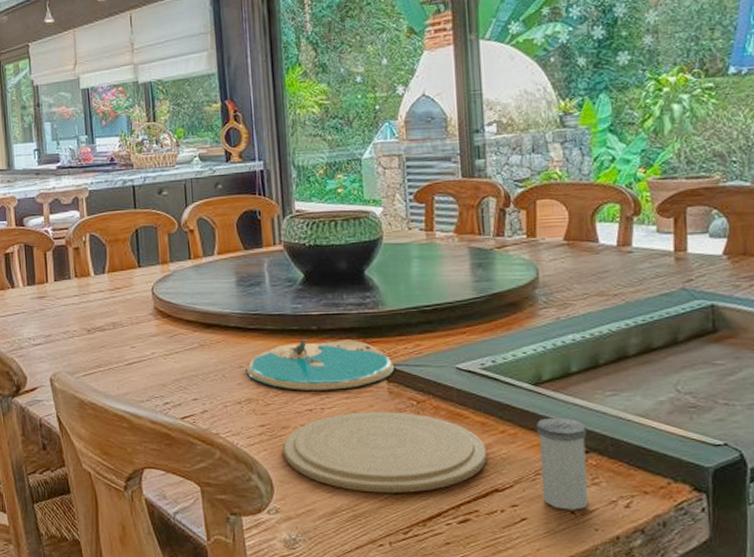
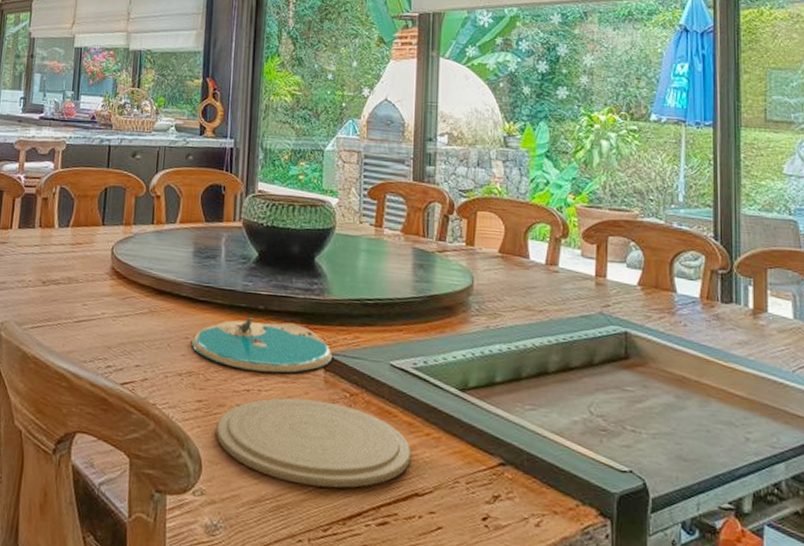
salt shaker: present [537,417,589,510] -> none [459,425,505,524]

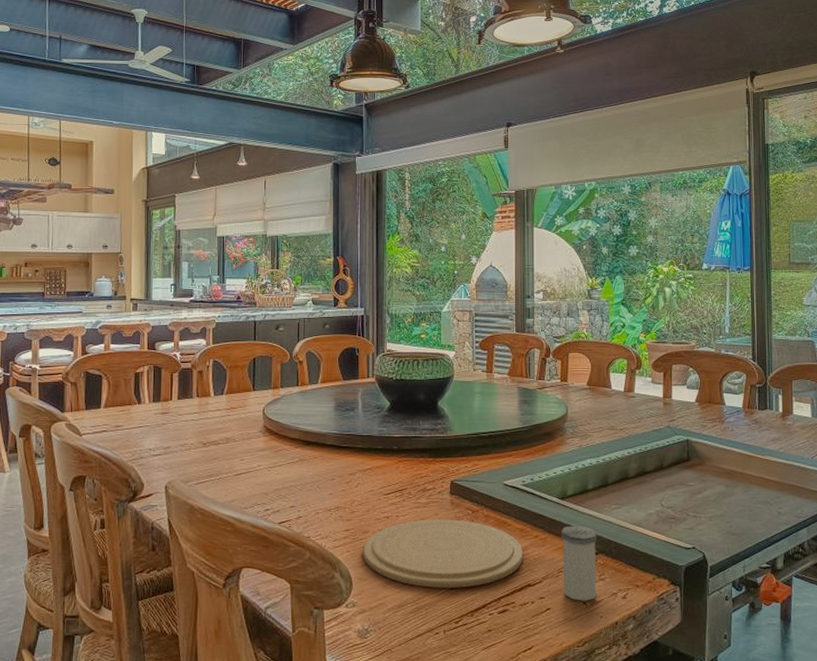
plate: present [192,317,332,373] -> none [338,457,456,500]
salt shaker: none [459,425,505,524] -> present [561,525,597,601]

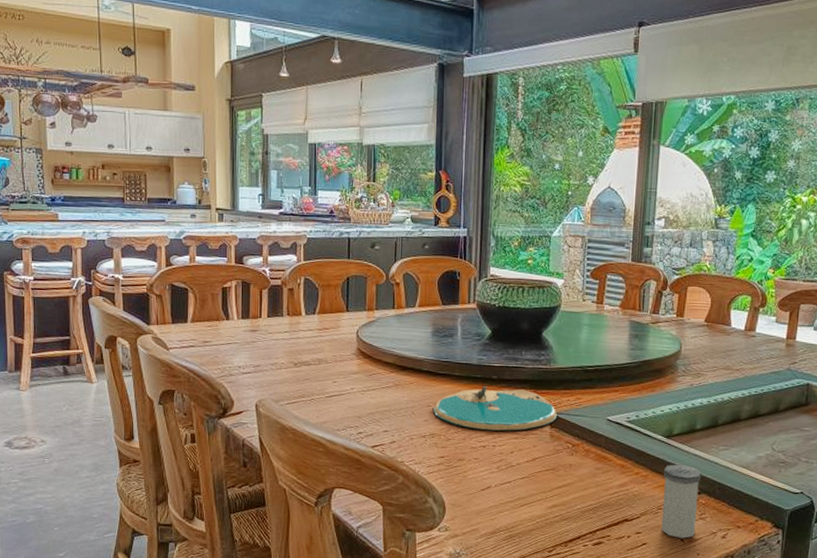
plate: none [338,457,456,500] -> present [433,386,557,431]
plate: present [363,519,524,588] -> none [457,450,623,519]

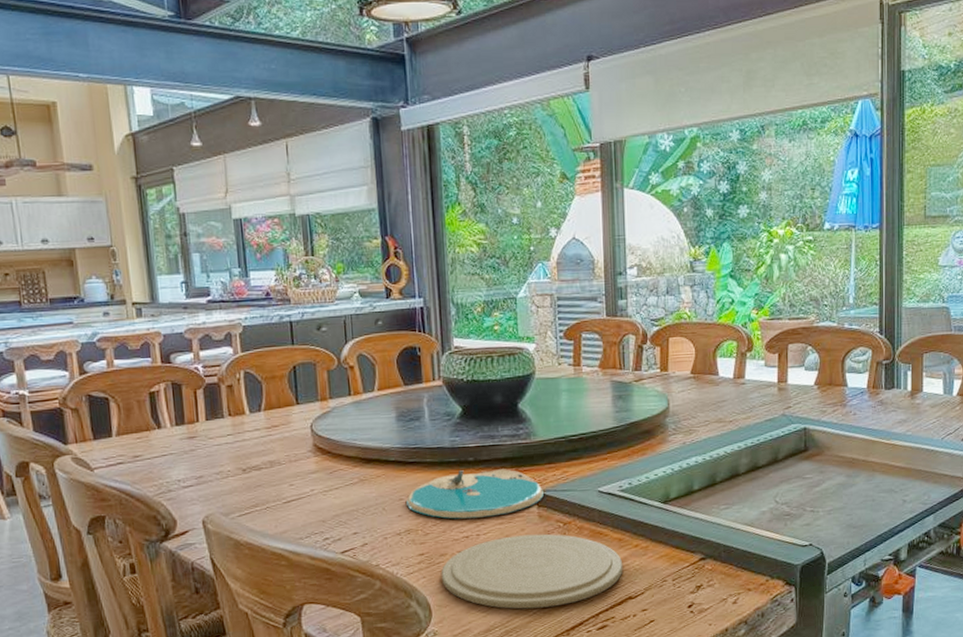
plate: none [457,450,623,519] -> present [441,533,623,609]
salt shaker: present [661,464,701,539] -> none [664,530,705,610]

